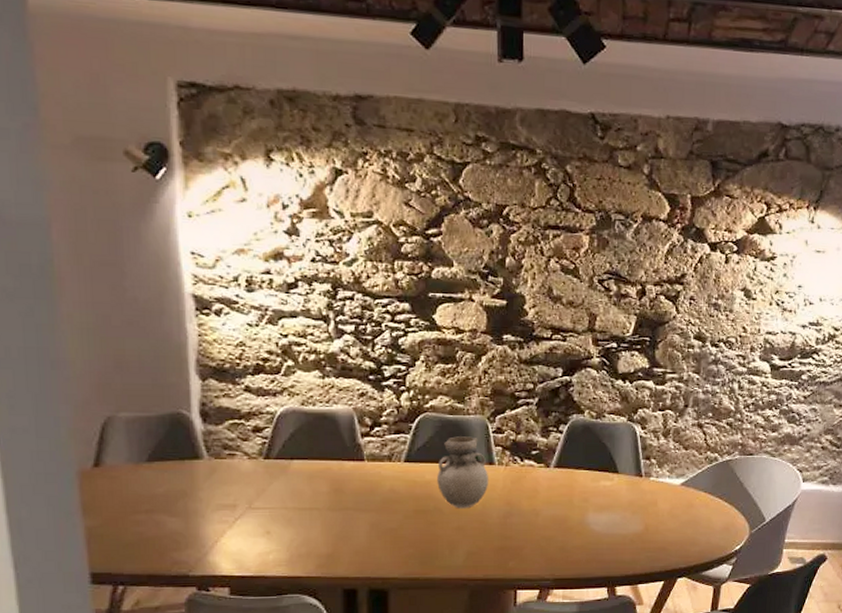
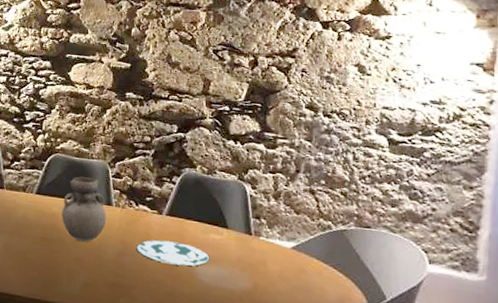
plate: none [523,494,601,518] -> present [136,240,210,266]

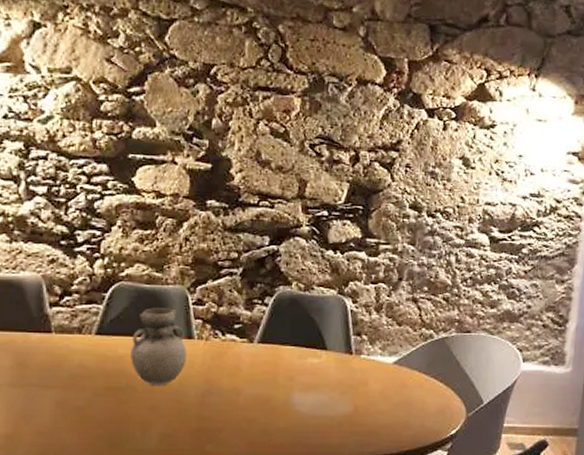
plate: present [136,240,210,266] -> none [223,372,308,398]

